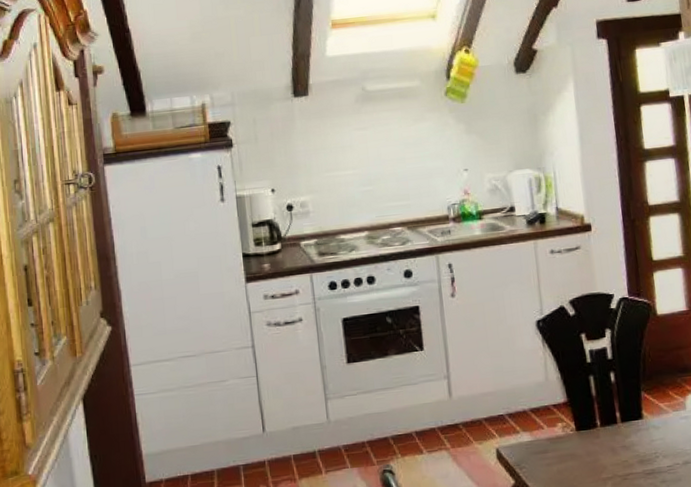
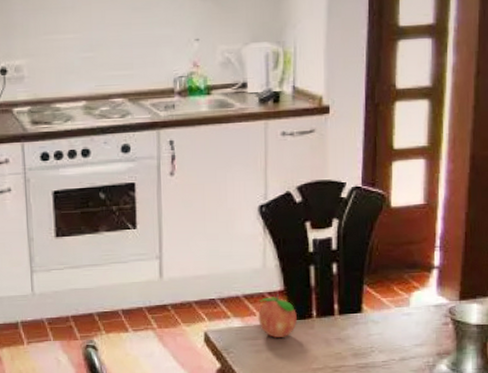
fruit: none [545,406,583,451] -> present [257,294,297,339]

